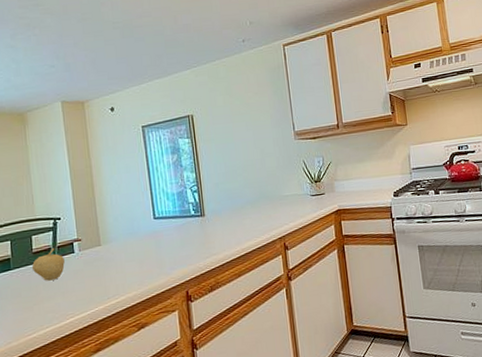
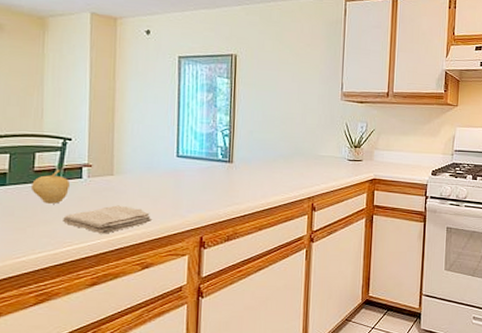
washcloth: none [63,272,141,302] -> present [63,205,153,234]

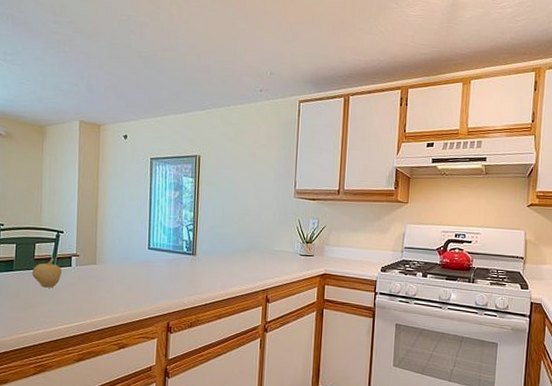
washcloth: present [63,205,153,234] -> none [56,291,128,316]

